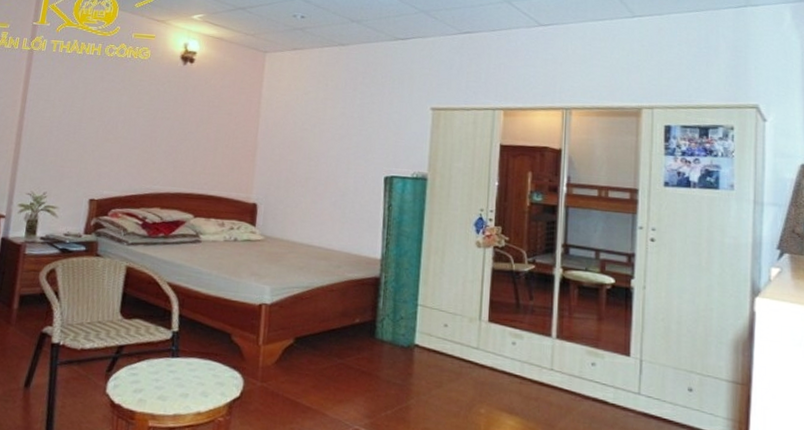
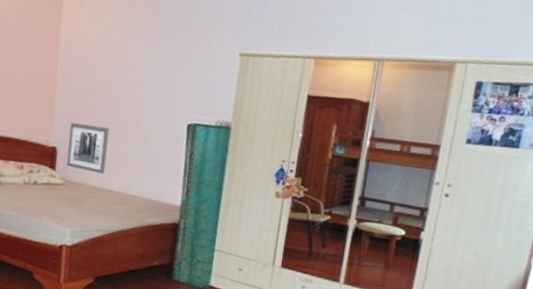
wall art: none [266,179,309,229] -> present [66,123,110,174]

